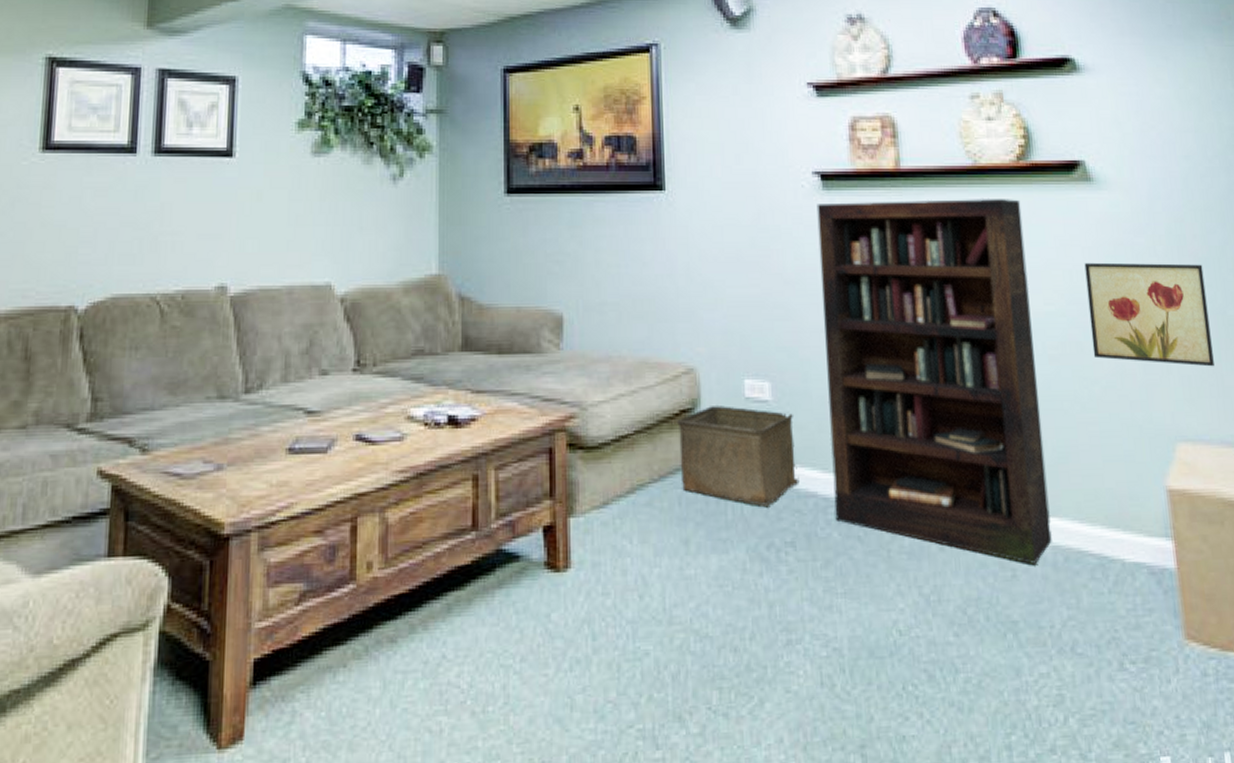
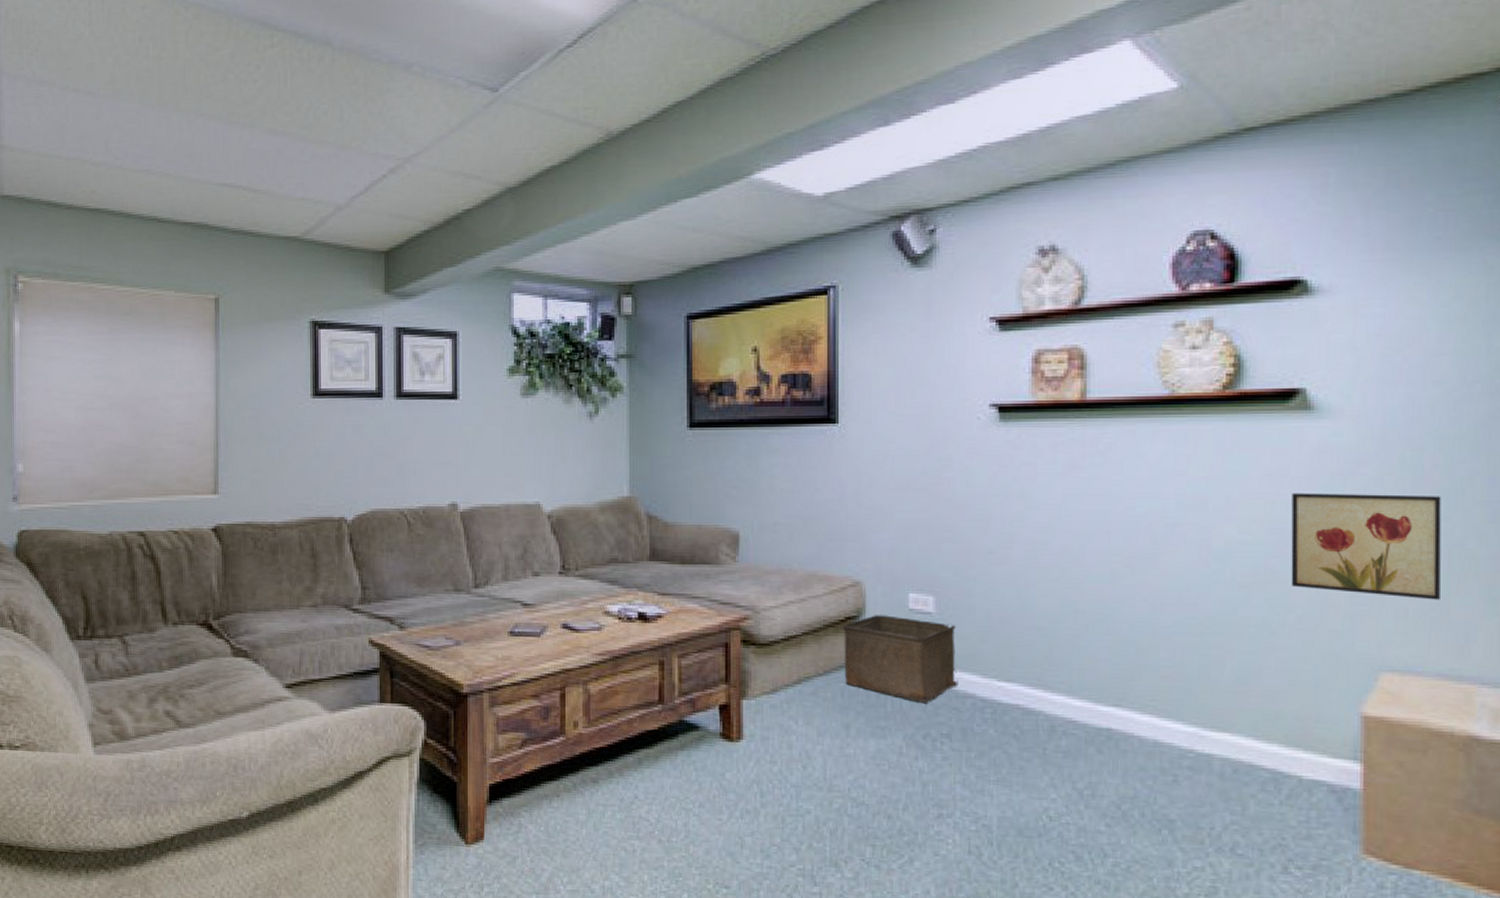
bookcase: present [816,198,1053,564] -> none [991,428,1223,773]

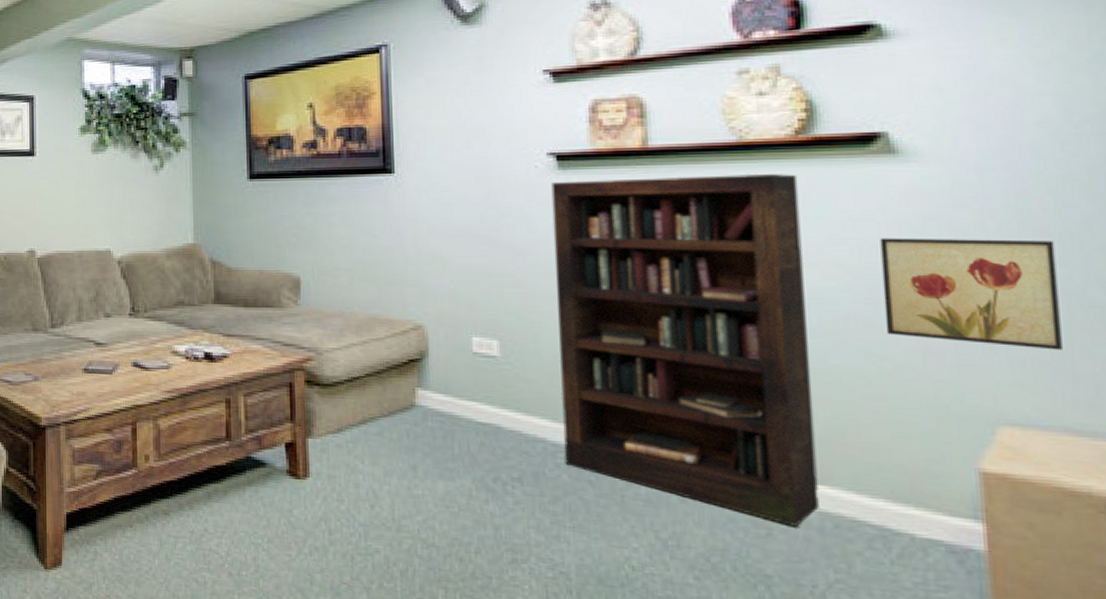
storage bin: present [842,615,958,703] -> none [406,358,528,446]
bookcase: none [991,428,1223,773] -> present [551,173,821,526]

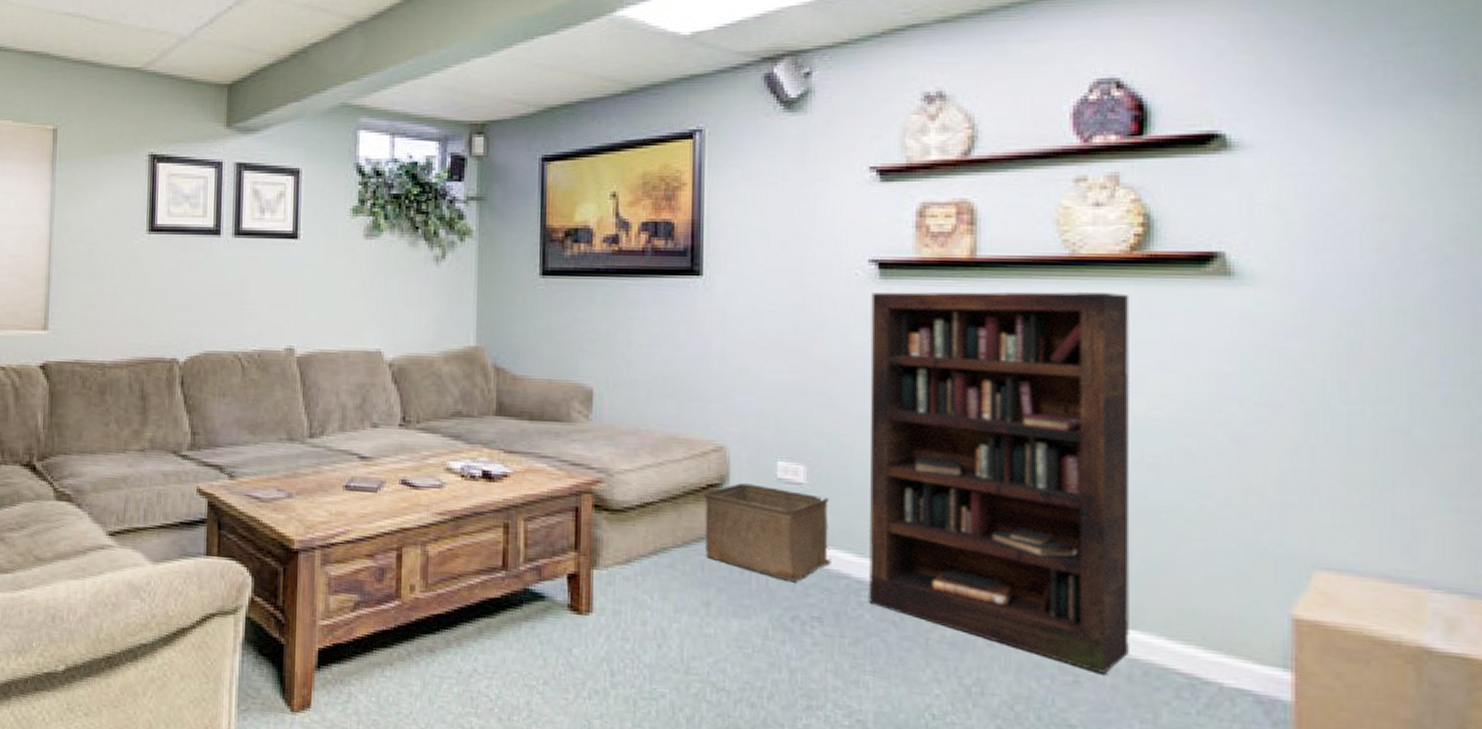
storage bin: none [406,358,528,446] -> present [704,483,831,581]
wall art: present [880,238,1062,351] -> none [1209,366,1383,492]

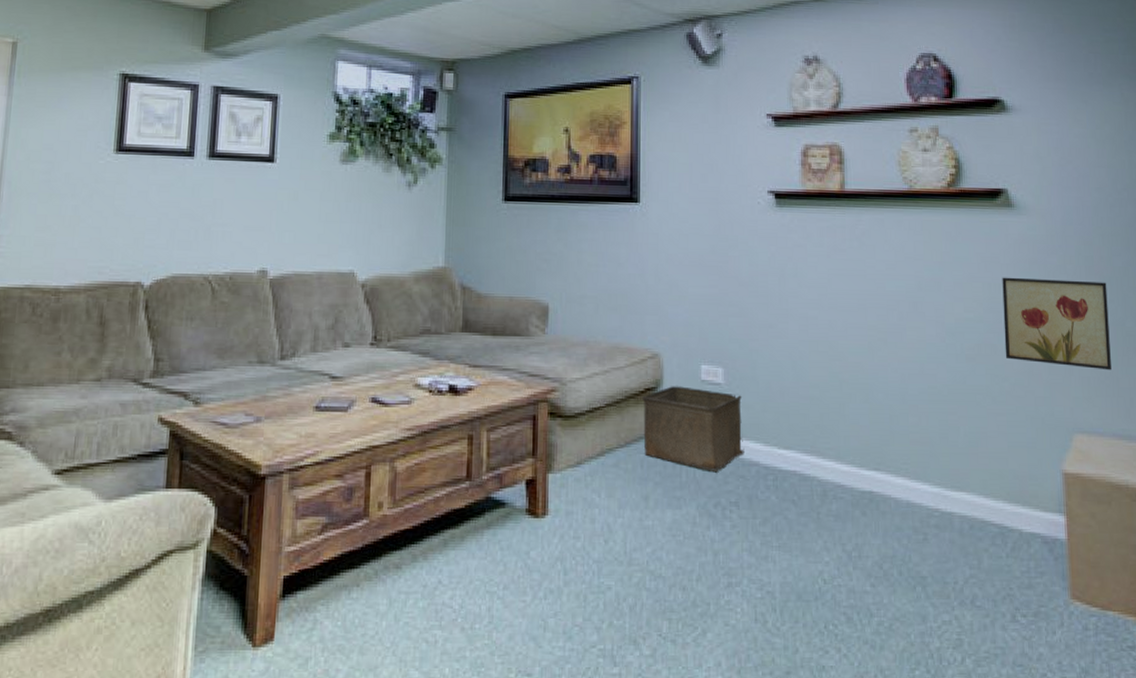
bookcase: present [868,291,1131,674] -> none [770,218,961,530]
wall art: none [1209,366,1383,492] -> present [1002,277,1111,371]

